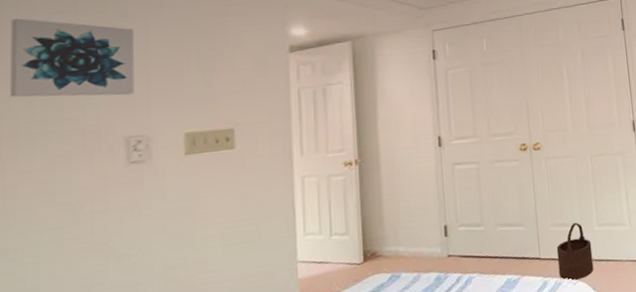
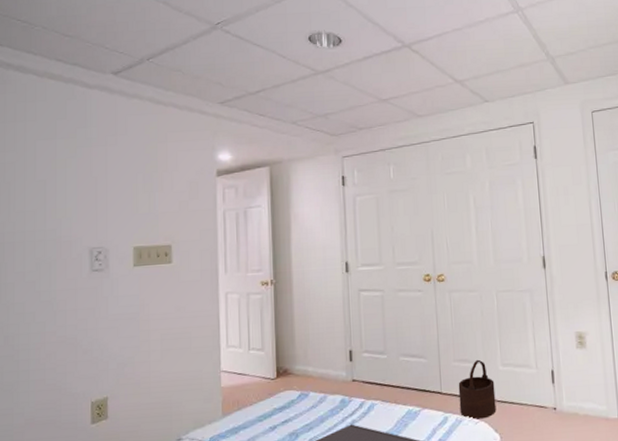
wall art: present [11,18,134,98] -> none [10,143,96,212]

